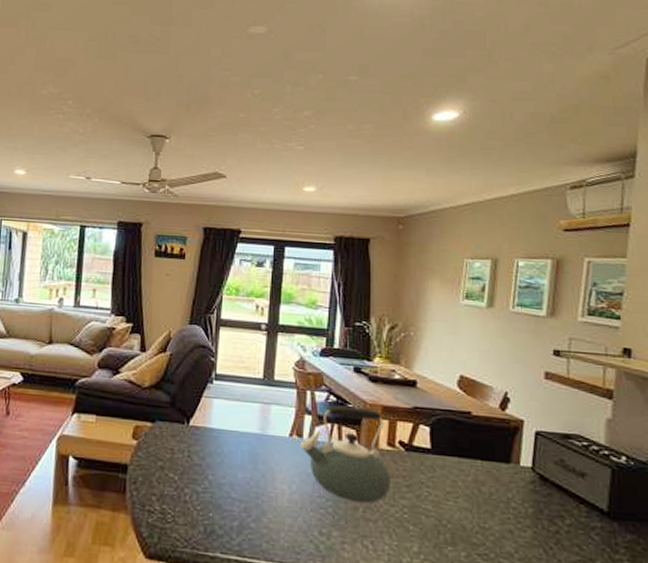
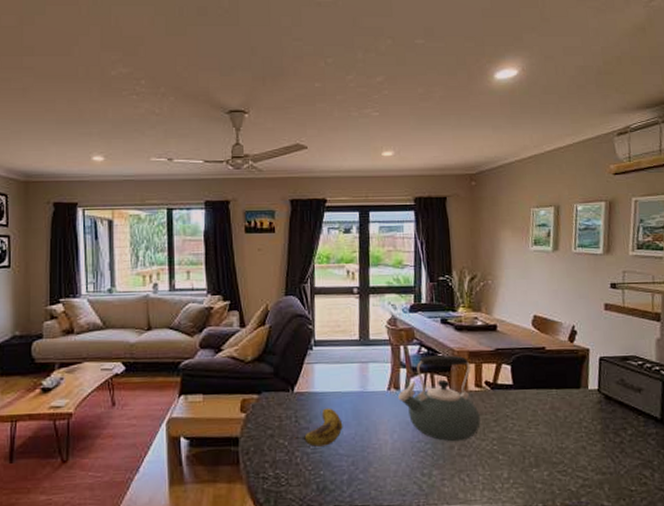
fruit: none [184,446,238,487] -> present [293,408,343,447]

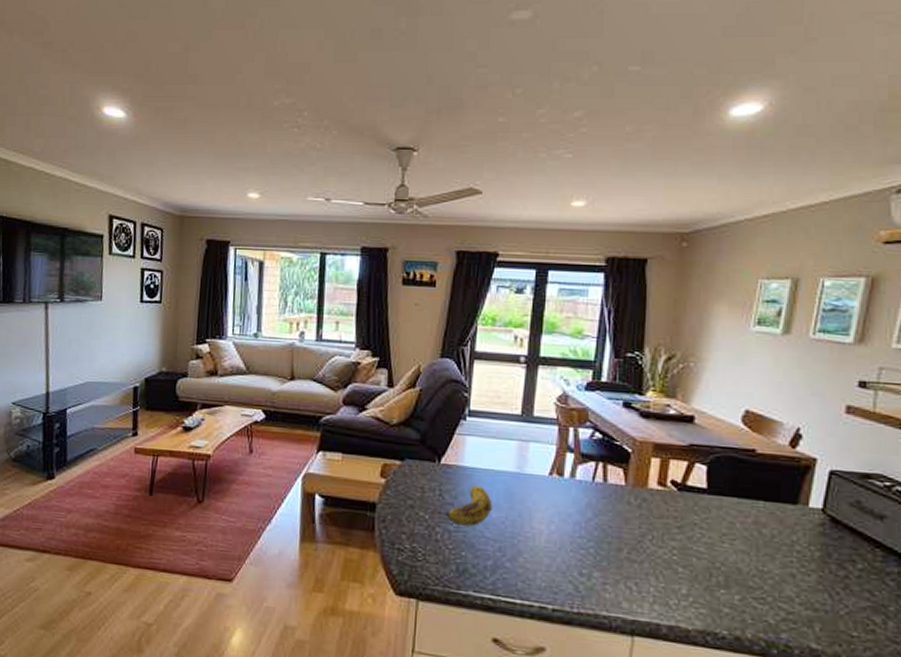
kettle: present [398,355,481,442] -> none [561,442,660,545]

